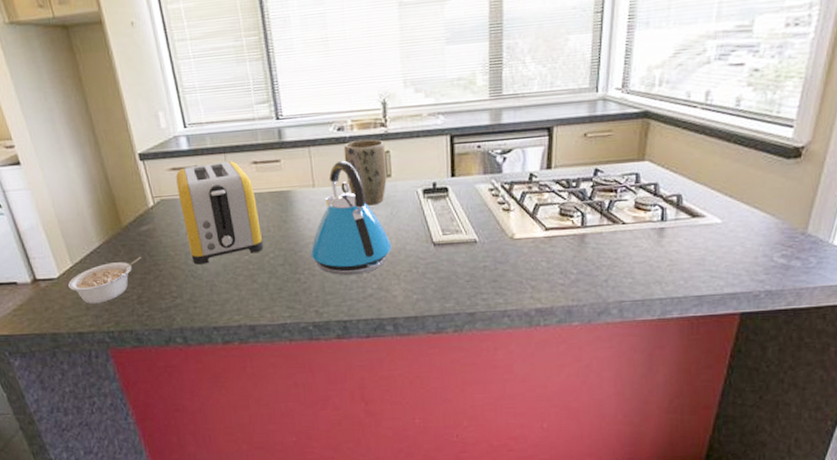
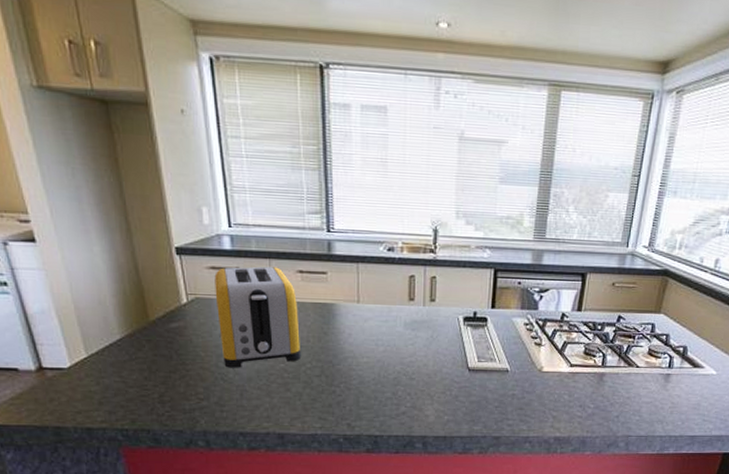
legume: present [67,257,142,304] -> none [79,354,168,399]
kettle: present [310,160,392,276] -> none [348,280,429,392]
plant pot: present [343,139,387,206] -> none [392,262,433,327]

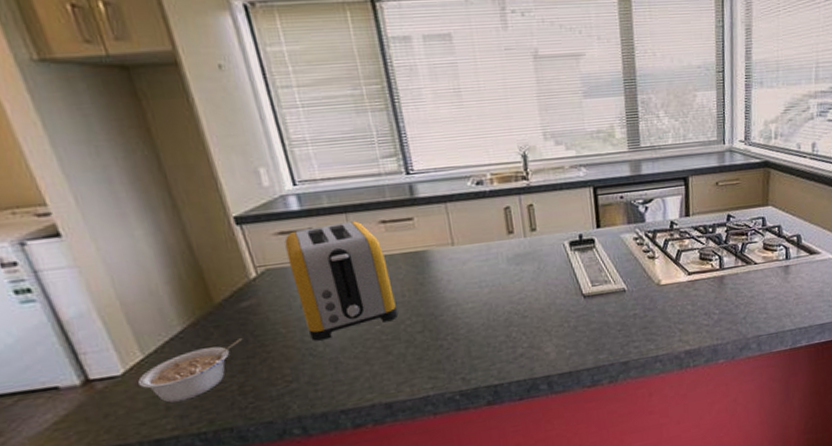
legume: none [79,354,168,399] -> present [137,338,243,403]

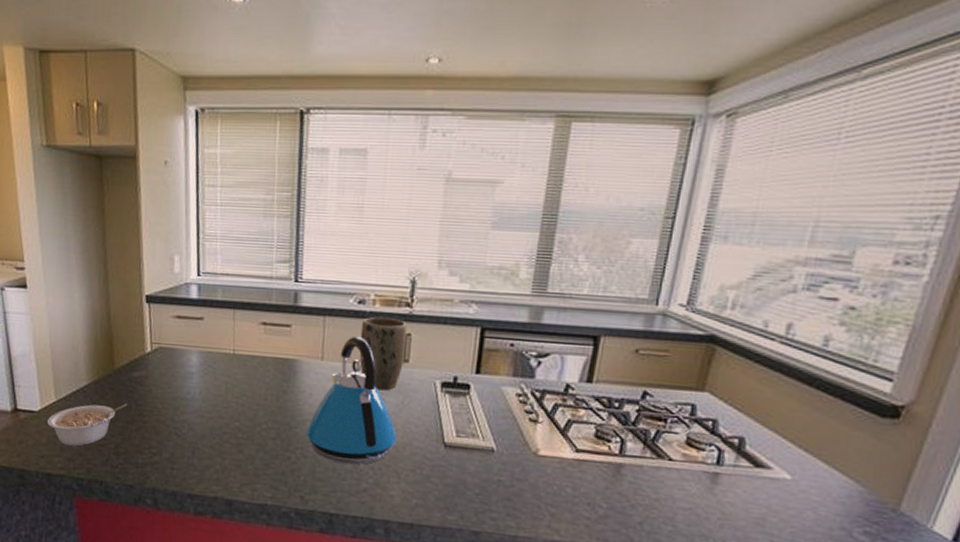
toaster: present [284,221,398,341] -> none [178,317,258,424]
kettle: none [452,215,541,338] -> present [306,336,397,465]
plant pot: none [483,192,532,262] -> present [360,316,407,391]

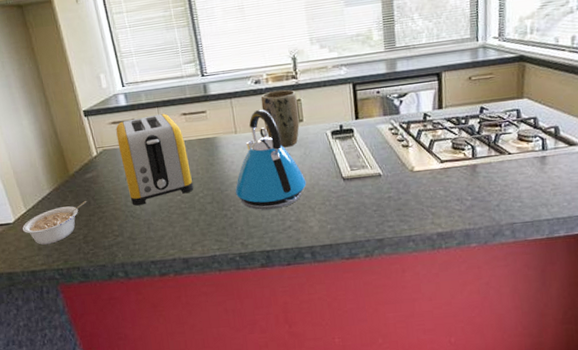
toaster: none [178,317,258,424] -> present [115,113,193,206]

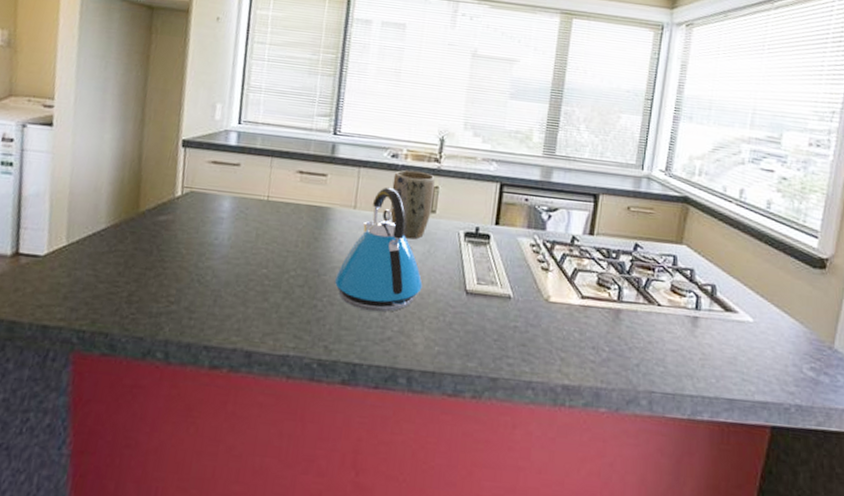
legume: present [22,201,87,245] -> none [52,249,149,295]
toaster: present [115,113,193,206] -> none [204,163,292,270]

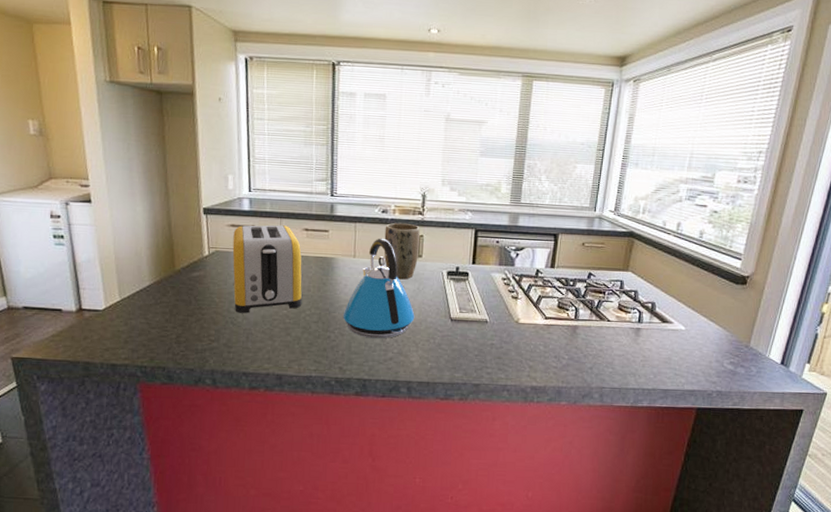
toaster: none [204,163,292,270] -> present [232,225,302,313]

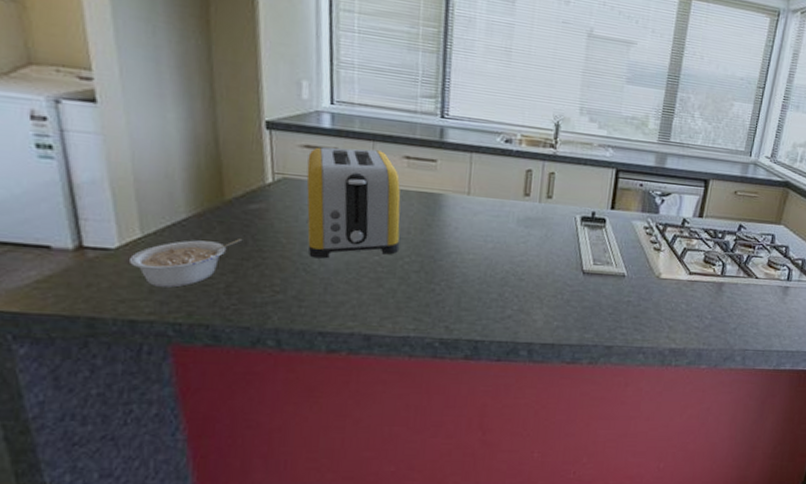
legume: none [111,300,188,339] -> present [128,239,243,288]
kettle: present [342,238,415,339] -> none [451,173,541,293]
plant pot: present [384,222,420,280] -> none [506,155,551,224]

